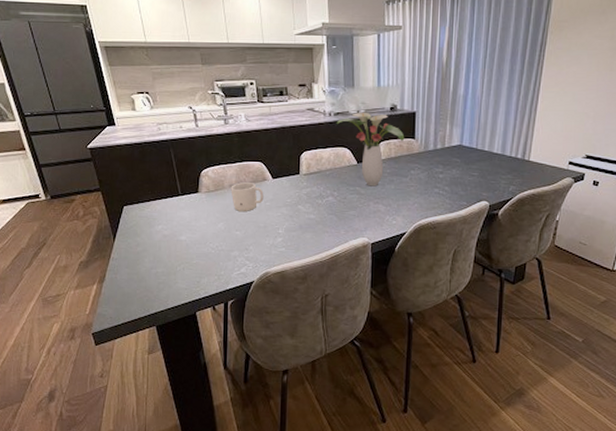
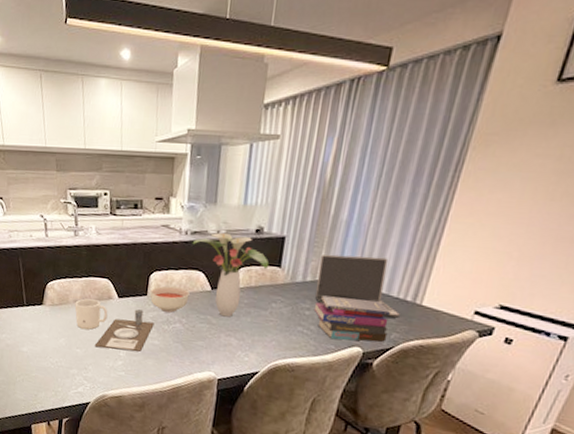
place setting: none [253,188,309,228] -> present [94,309,154,352]
bowl: none [302,163,338,188] -> present [150,286,190,313]
laptop: none [445,124,514,173] -> present [314,254,400,318]
books: none [446,160,507,197] -> present [313,295,390,342]

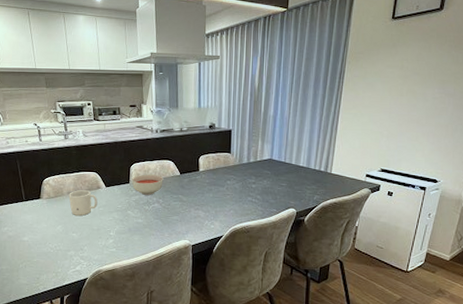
place setting: present [94,309,154,352] -> none [88,195,137,230]
flower arrangement: present [192,232,269,317] -> none [162,129,222,195]
books: present [313,295,390,342] -> none [258,172,312,205]
laptop: present [314,254,400,318] -> none [257,141,318,184]

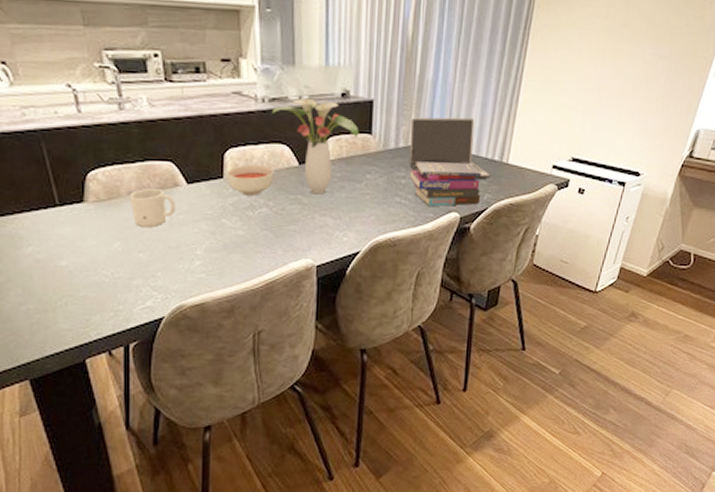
flower arrangement: none [162,129,222,195] -> present [271,98,360,195]
laptop: none [257,141,318,184] -> present [408,117,490,178]
books: none [258,172,312,205] -> present [409,161,481,207]

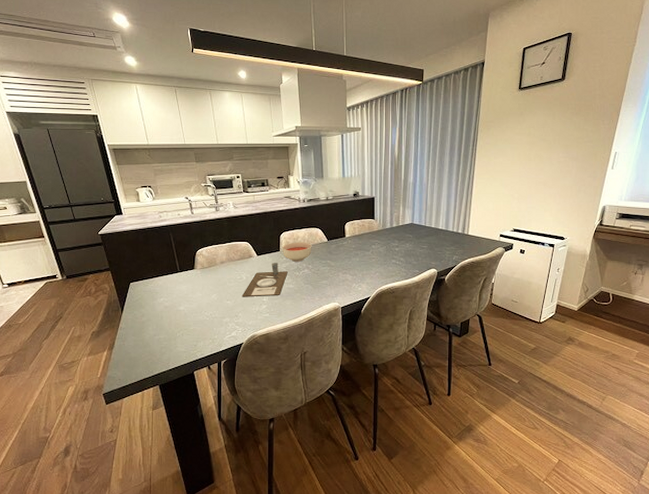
mug: present [129,189,176,227] -> none [222,260,250,284]
place setting: none [162,196,236,248] -> present [242,263,288,297]
flower arrangement: present [271,98,360,195] -> none [309,198,366,260]
laptop: present [408,117,490,178] -> none [400,205,456,245]
books: present [409,161,481,207] -> none [401,235,451,266]

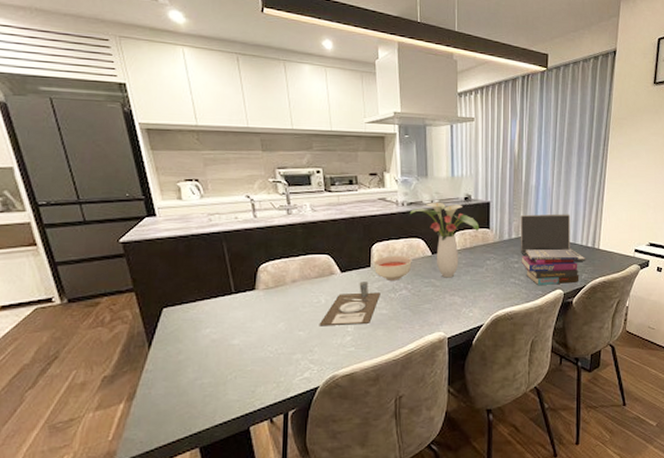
flower arrangement: none [309,198,366,260] -> present [409,202,480,278]
laptop: none [400,205,456,245] -> present [520,214,585,261]
books: none [401,235,451,266] -> present [521,248,579,286]

